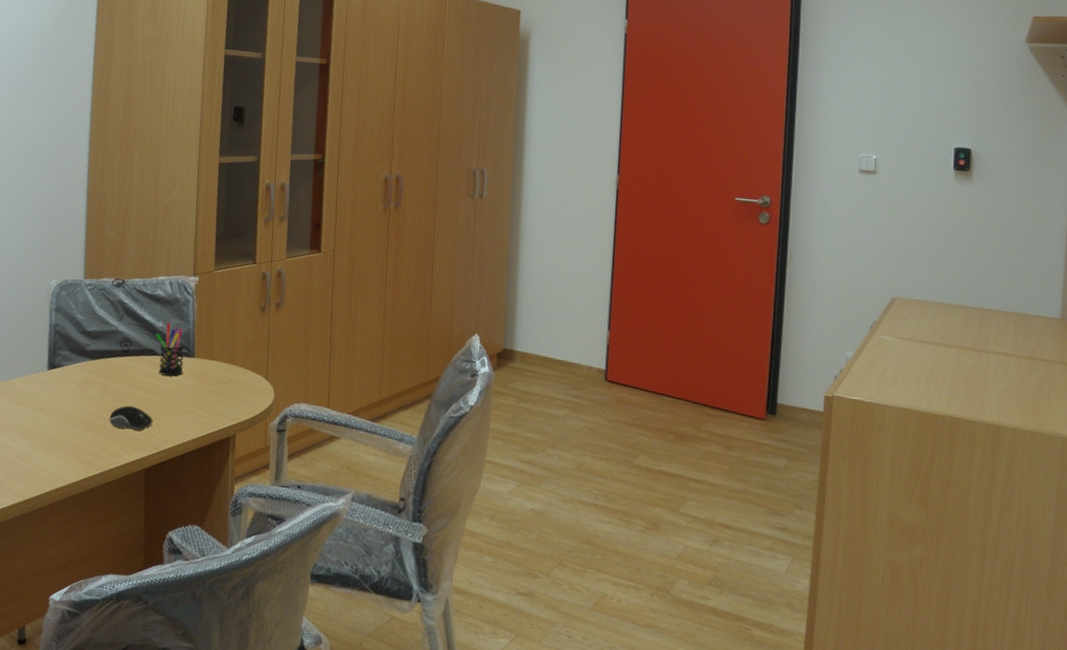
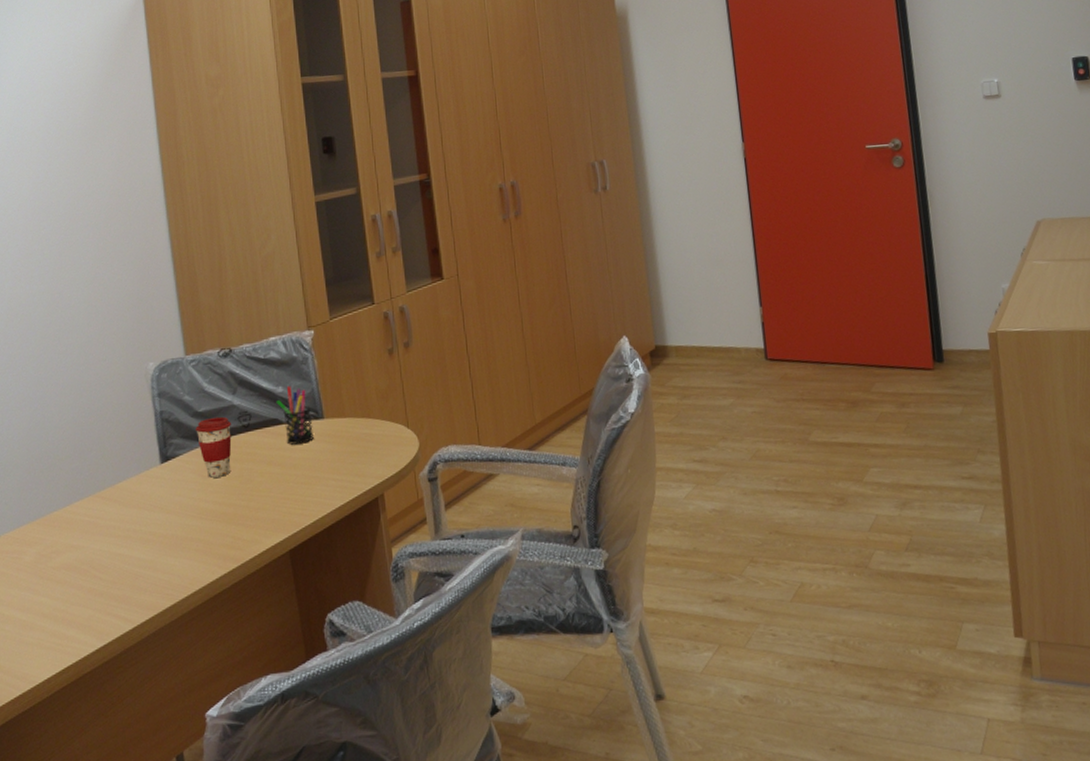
coffee cup: none [82,337,114,392] -> present [196,416,232,478]
computer mouse: present [109,405,153,431] -> none [239,484,290,512]

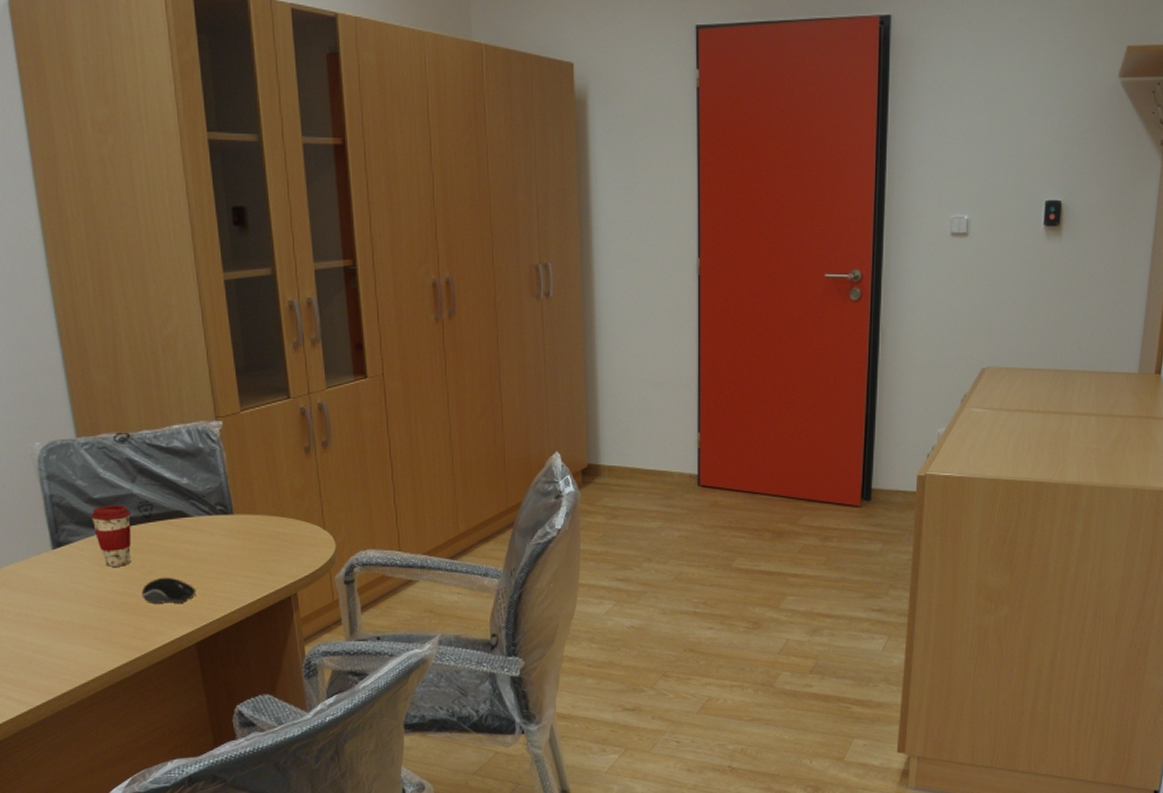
computer mouse: none [239,484,290,512] -> present [141,577,196,604]
pen holder: present [276,386,314,445] -> none [180,478,222,539]

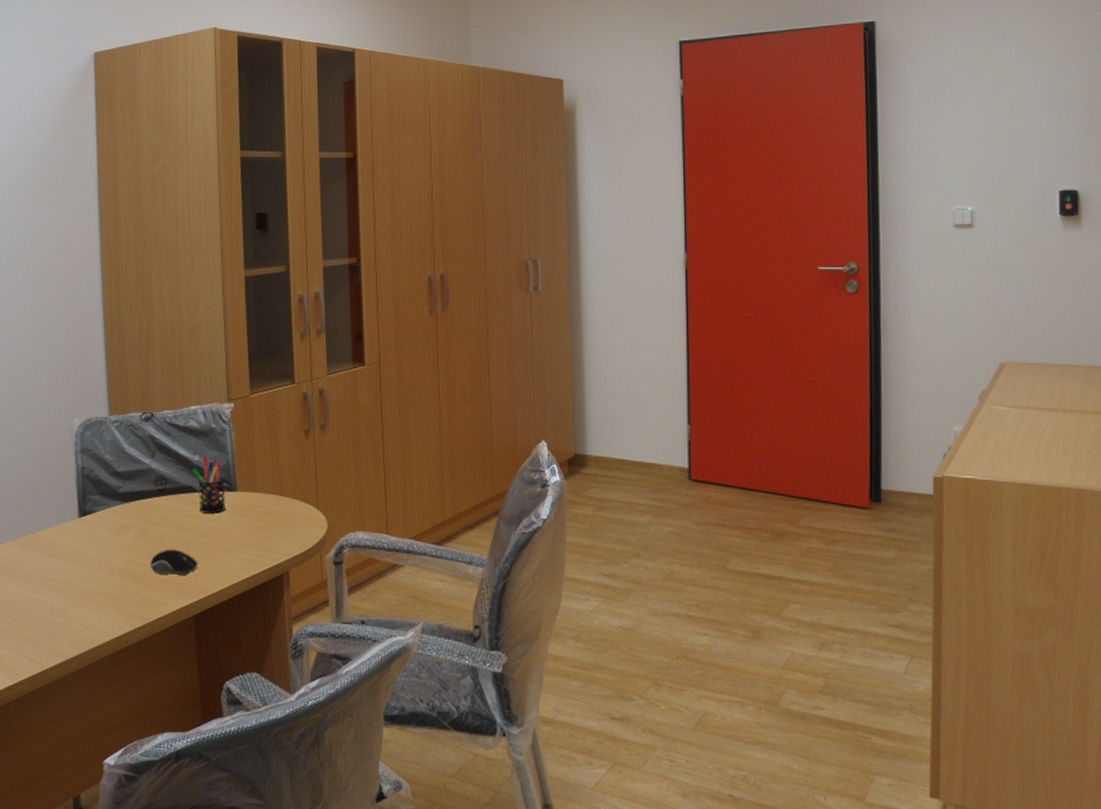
coffee cup: present [91,504,132,567] -> none [114,478,148,537]
pen holder: none [180,478,222,539] -> present [192,456,226,514]

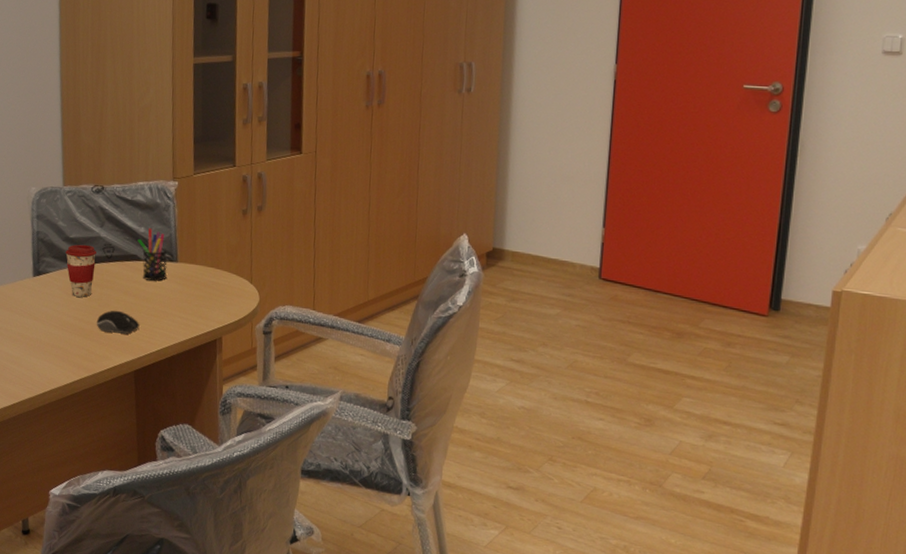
coffee cup: none [114,478,148,537] -> present [65,244,96,297]

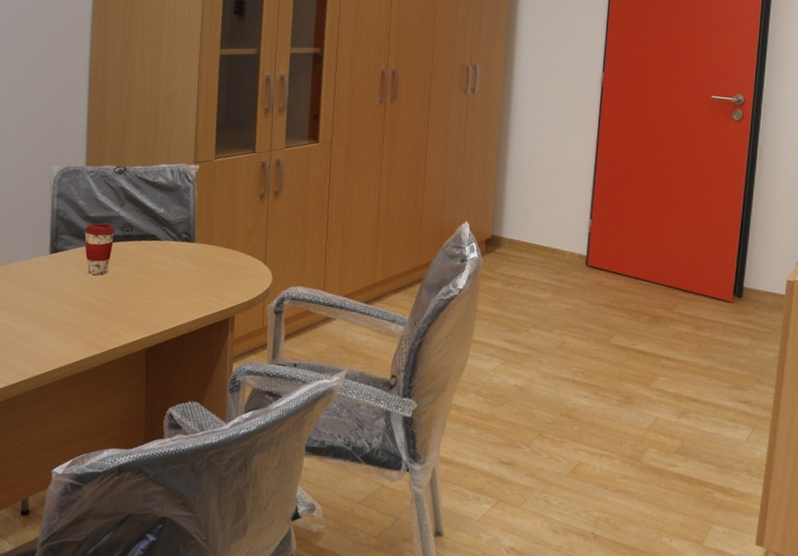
computer mouse: present [96,310,140,334] -> none [110,288,154,312]
pen holder: present [137,228,167,281] -> none [156,209,185,261]

